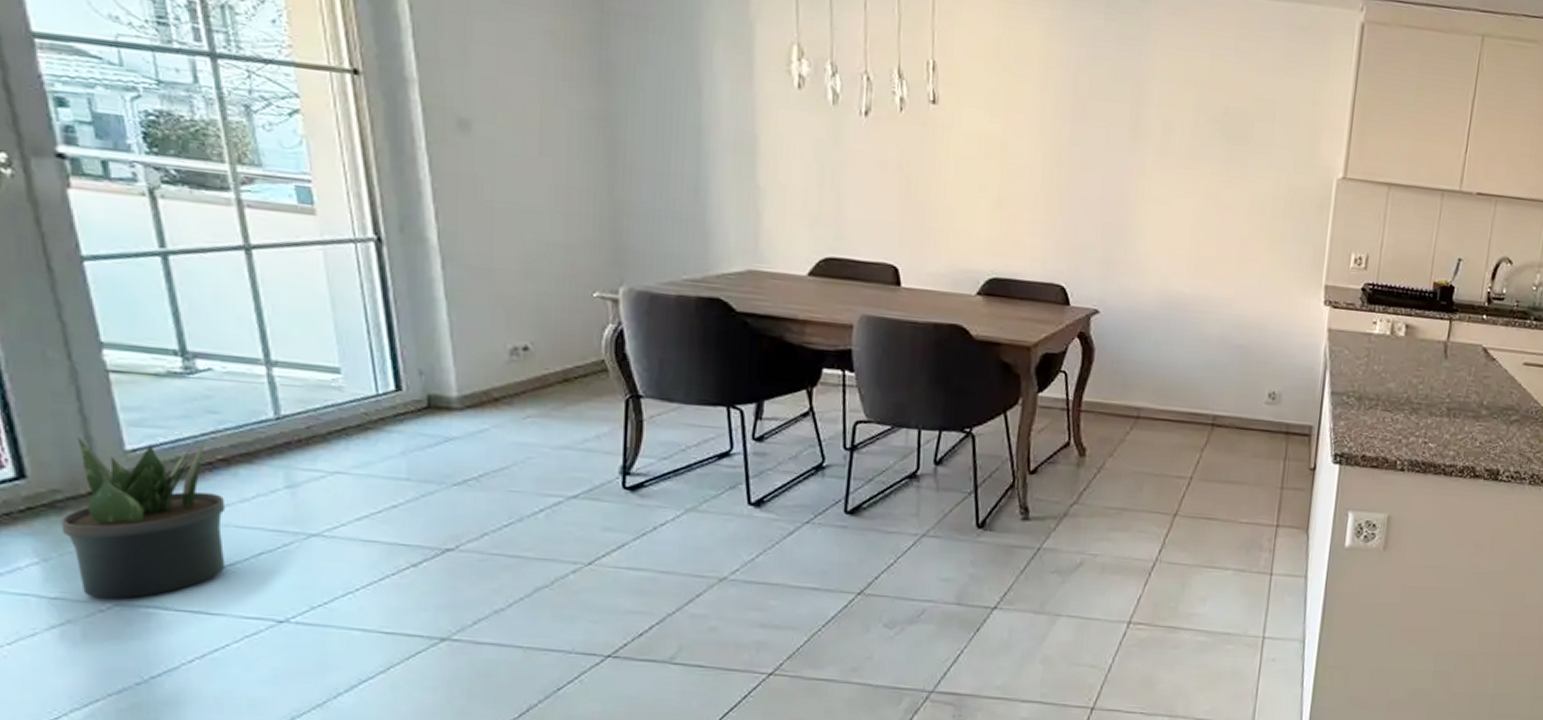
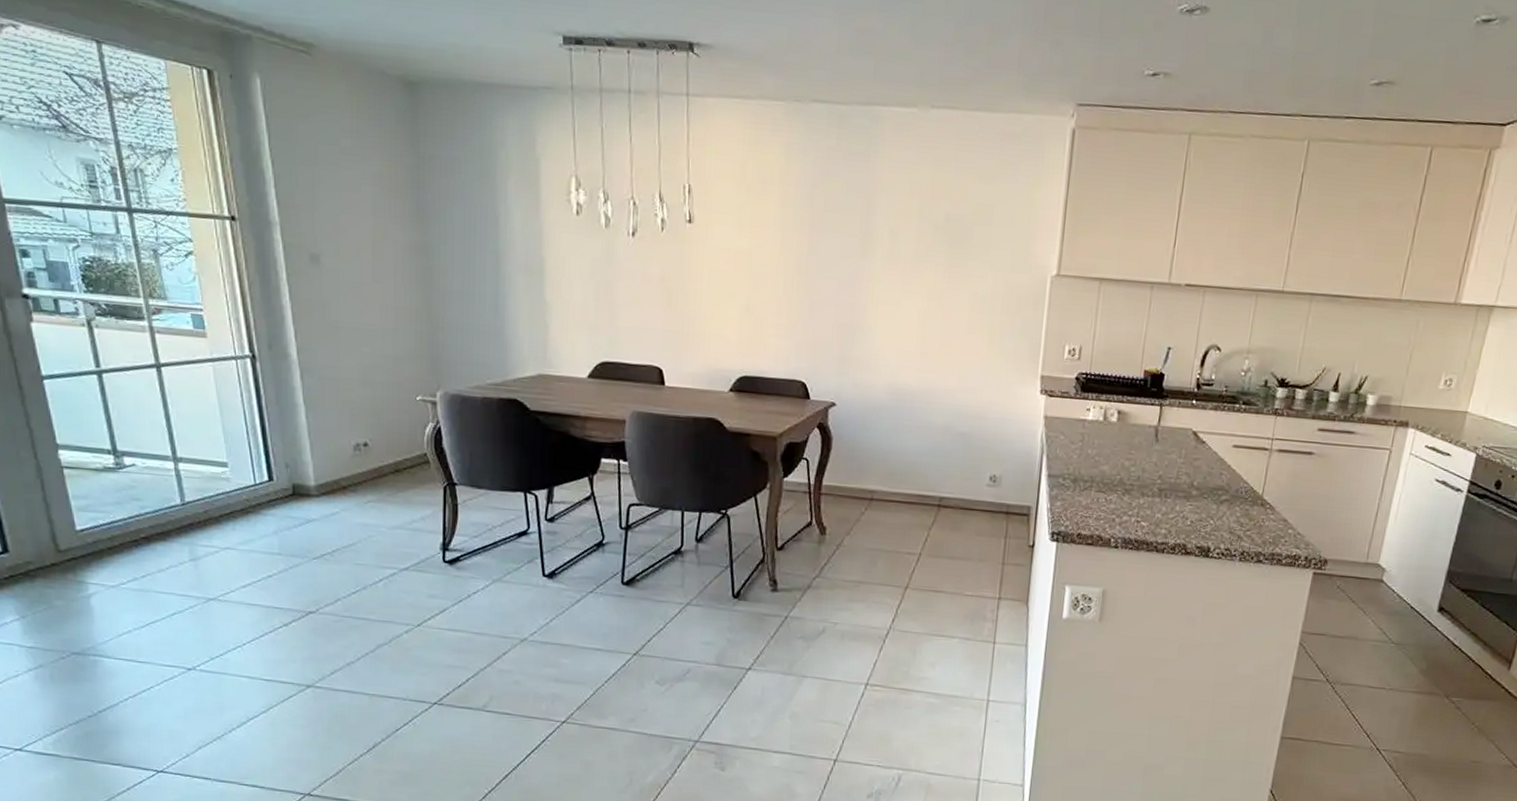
planter: present [61,438,226,599] -> none [33,520,149,649]

